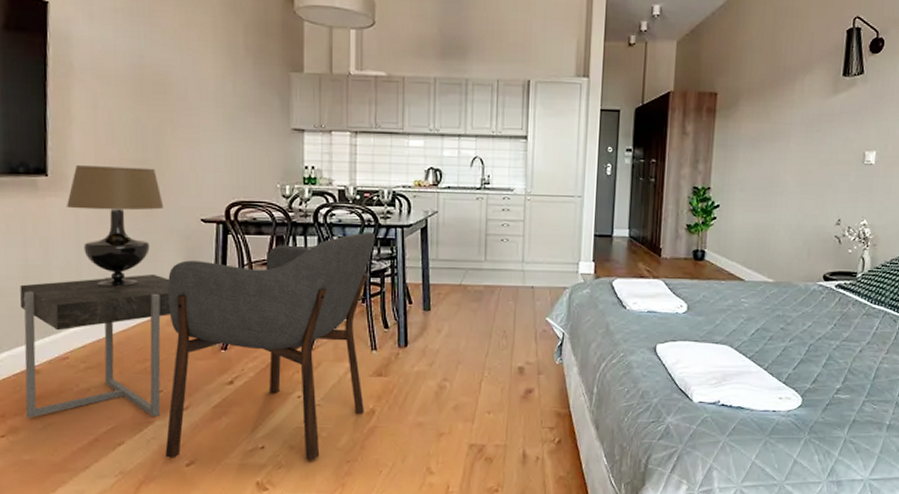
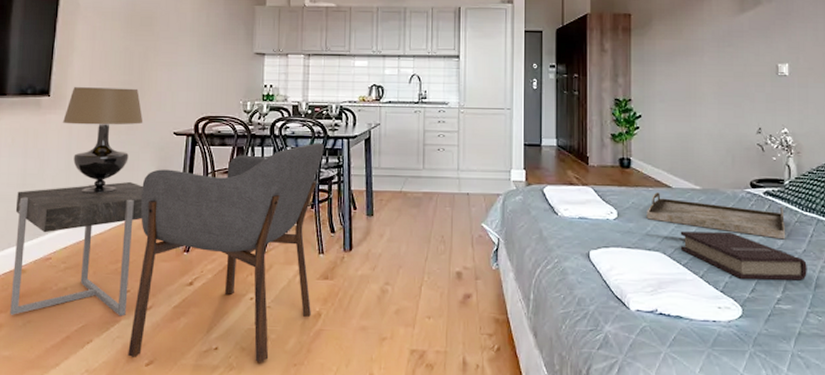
serving tray: none [716,285,854,332] -> present [647,192,785,240]
book: none [747,325,869,371] -> present [680,231,807,280]

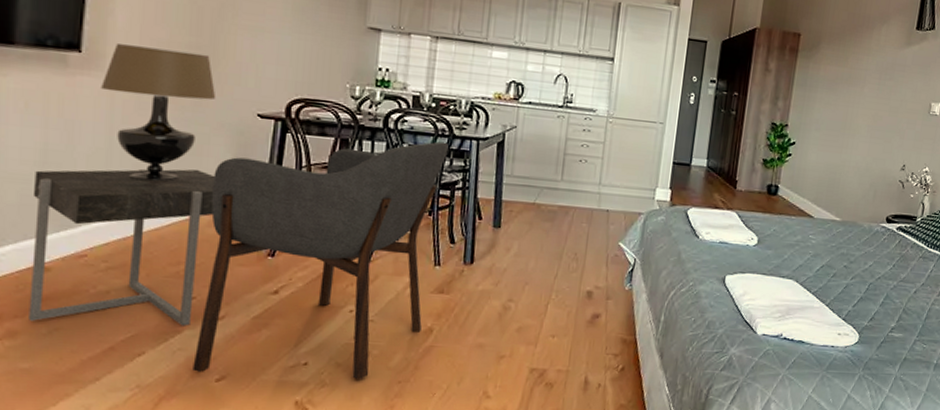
serving tray: present [647,192,785,240] -> none [785,221,912,273]
book: present [680,231,807,280] -> none [812,261,923,312]

